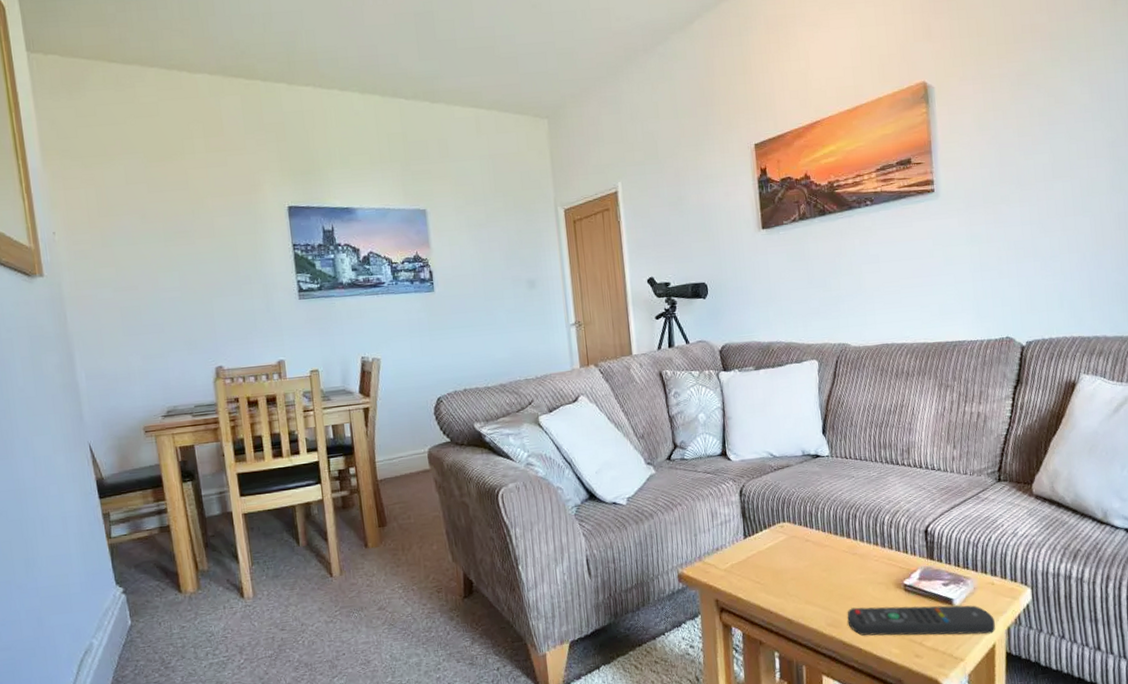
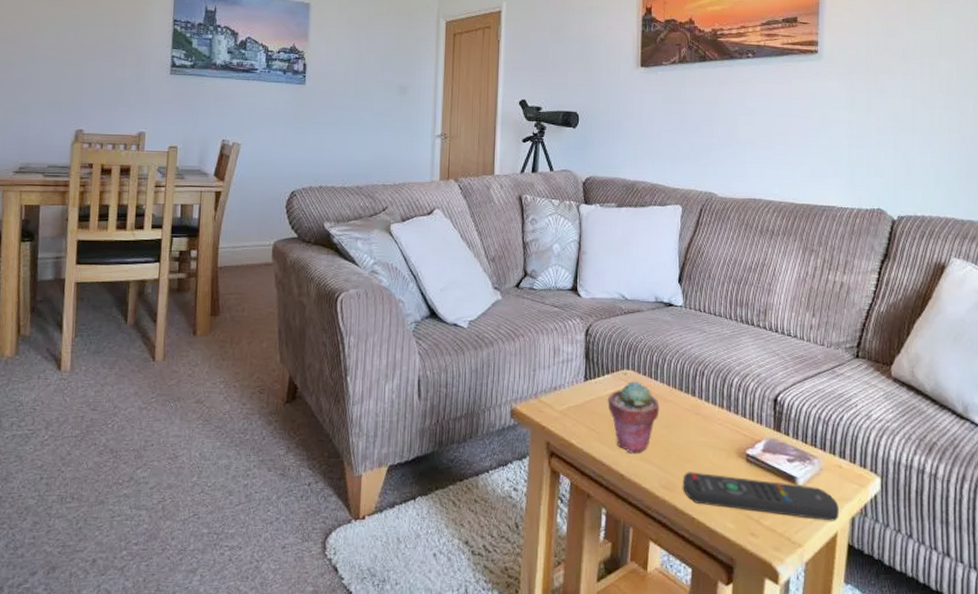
potted succulent: none [768,532,818,599] -> present [607,381,660,453]

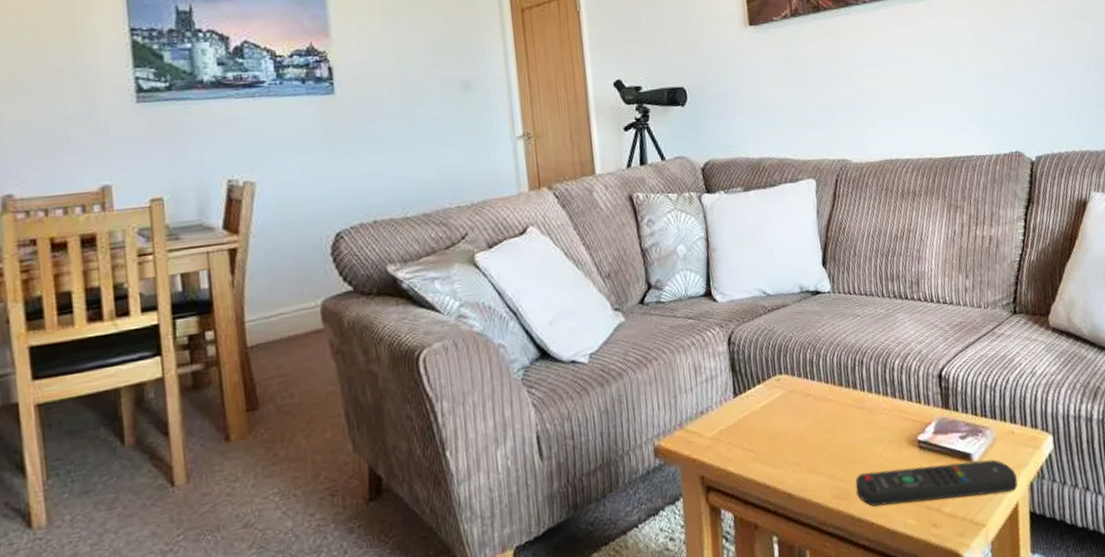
potted succulent: present [607,381,660,453] -> none [762,386,821,468]

